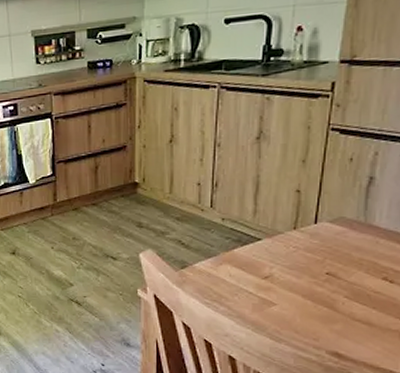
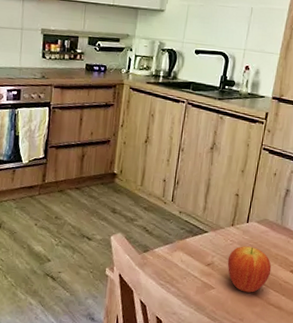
fruit: none [291,252,354,307] -> present [227,246,272,293]

